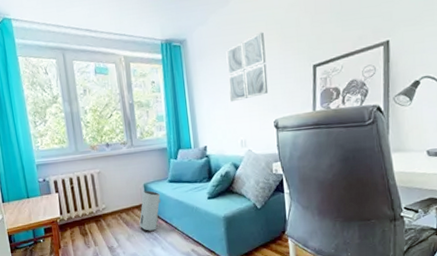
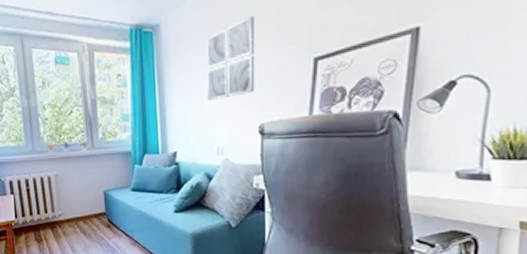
air purifier: present [139,190,161,231] -> none [97,198,122,243]

